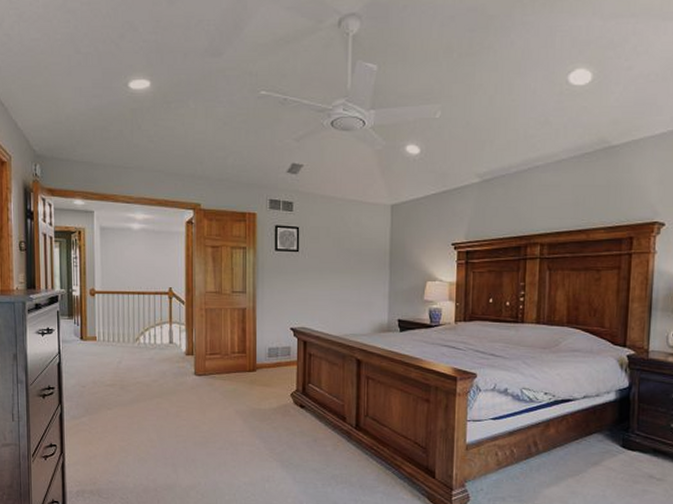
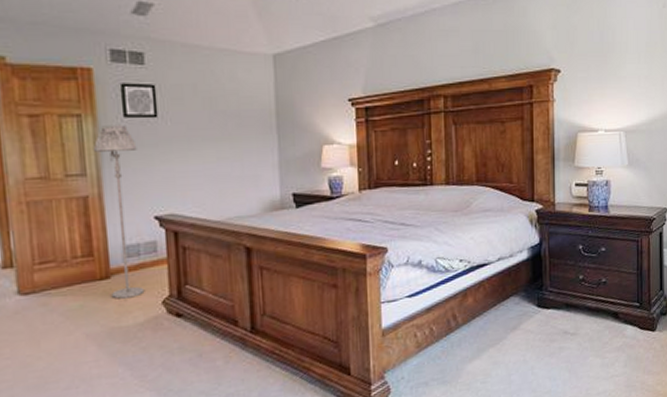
floor lamp: none [253,256,283,388] -> present [94,125,145,299]

